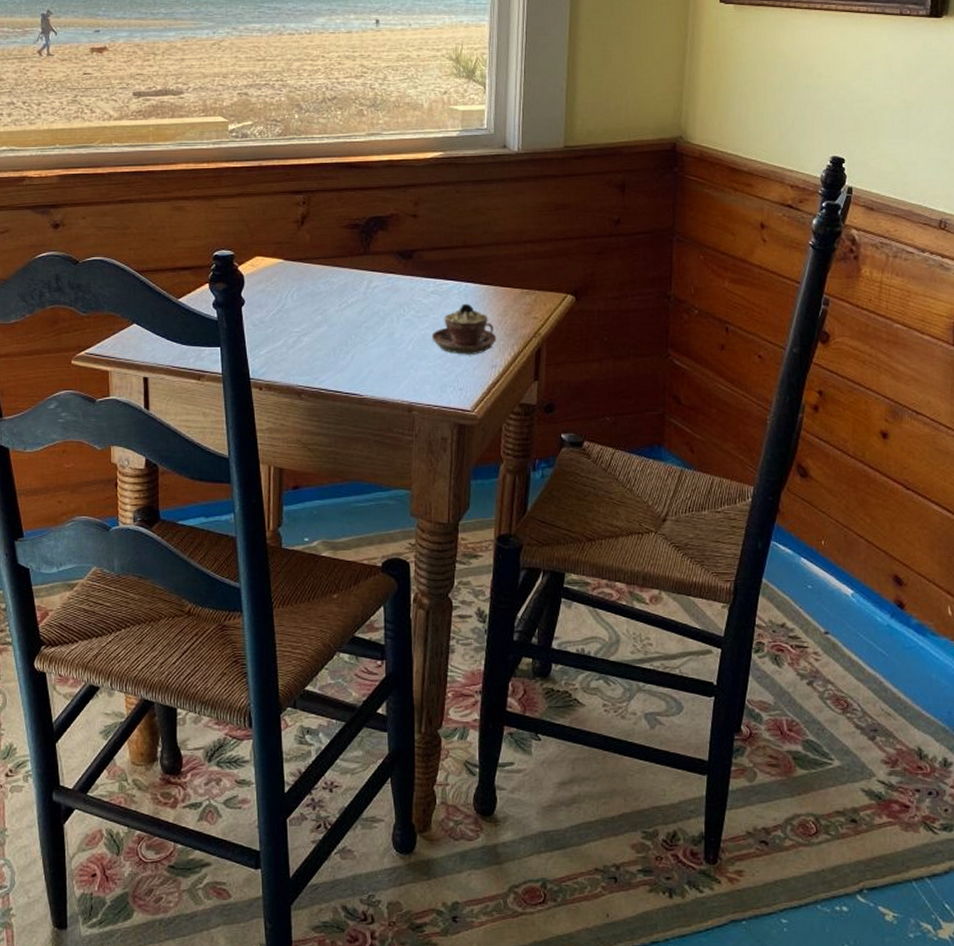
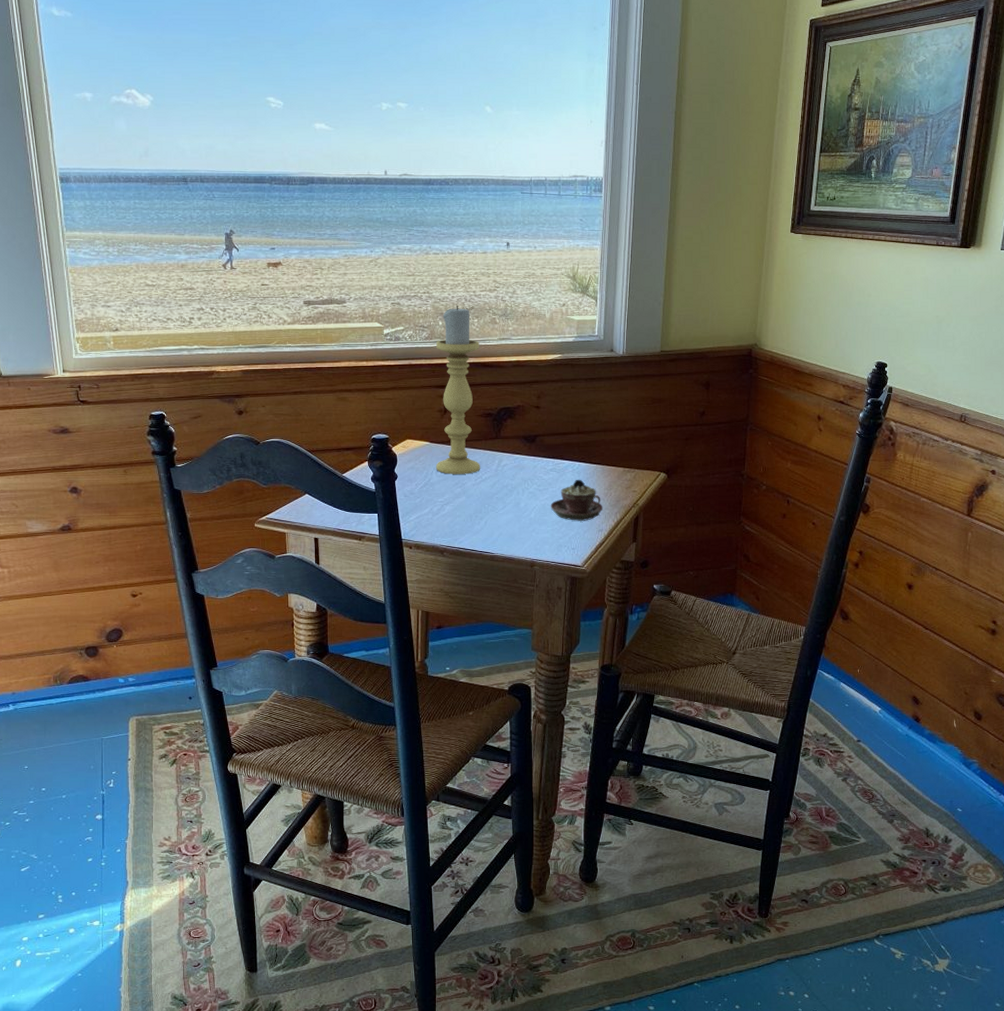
candle holder: none [291,94,345,299] -> present [436,305,480,474]

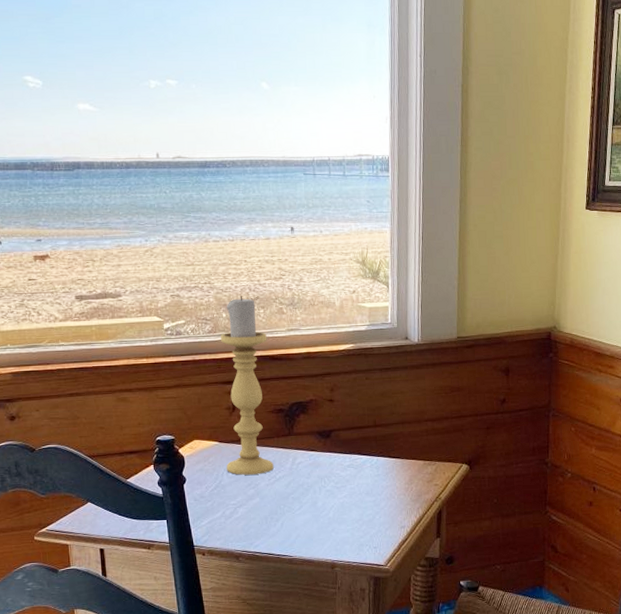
teacup: present [550,479,603,521] -> none [349,474,405,518]

